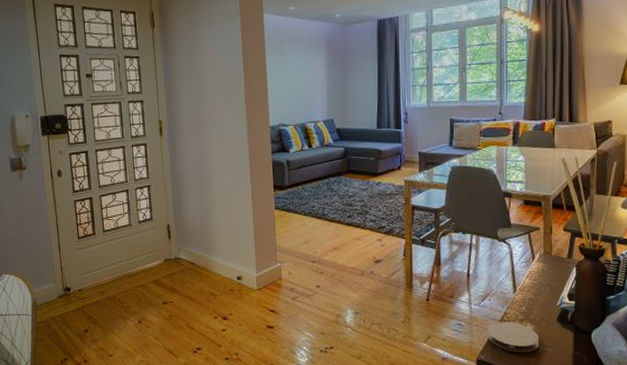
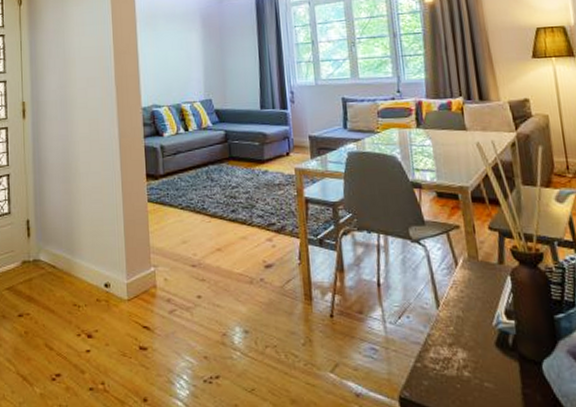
coaster: present [488,321,539,353] -> none [409,346,476,389]

